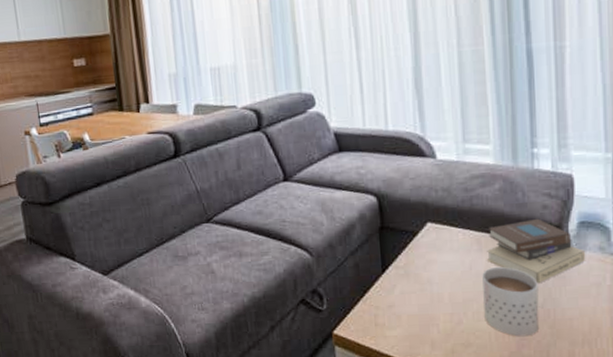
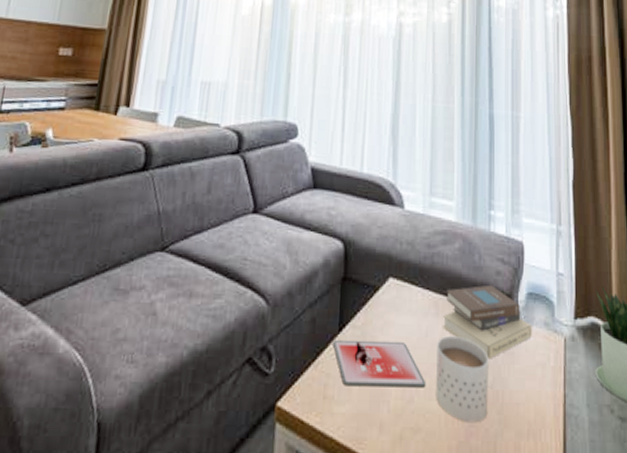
tablet: none [378,275,474,315] -> present [333,339,426,388]

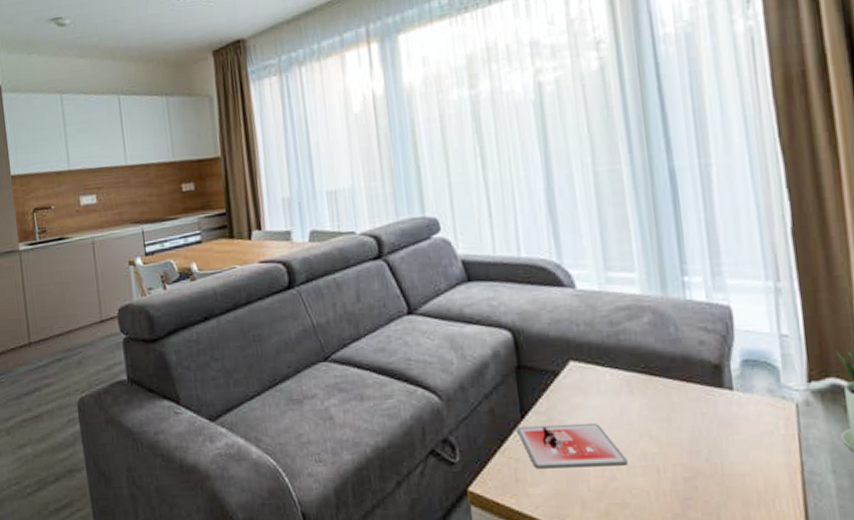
mug: present [436,336,489,423] -> none [635,412,706,496]
books: present [443,284,533,359] -> none [639,356,754,433]

